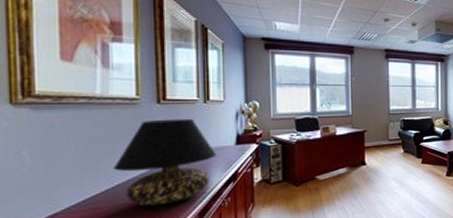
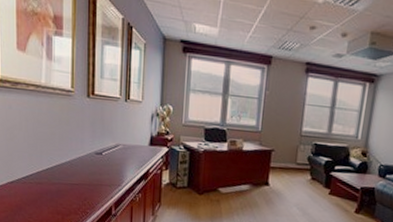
table lamp: present [113,118,217,207] -> none [52,112,133,190]

